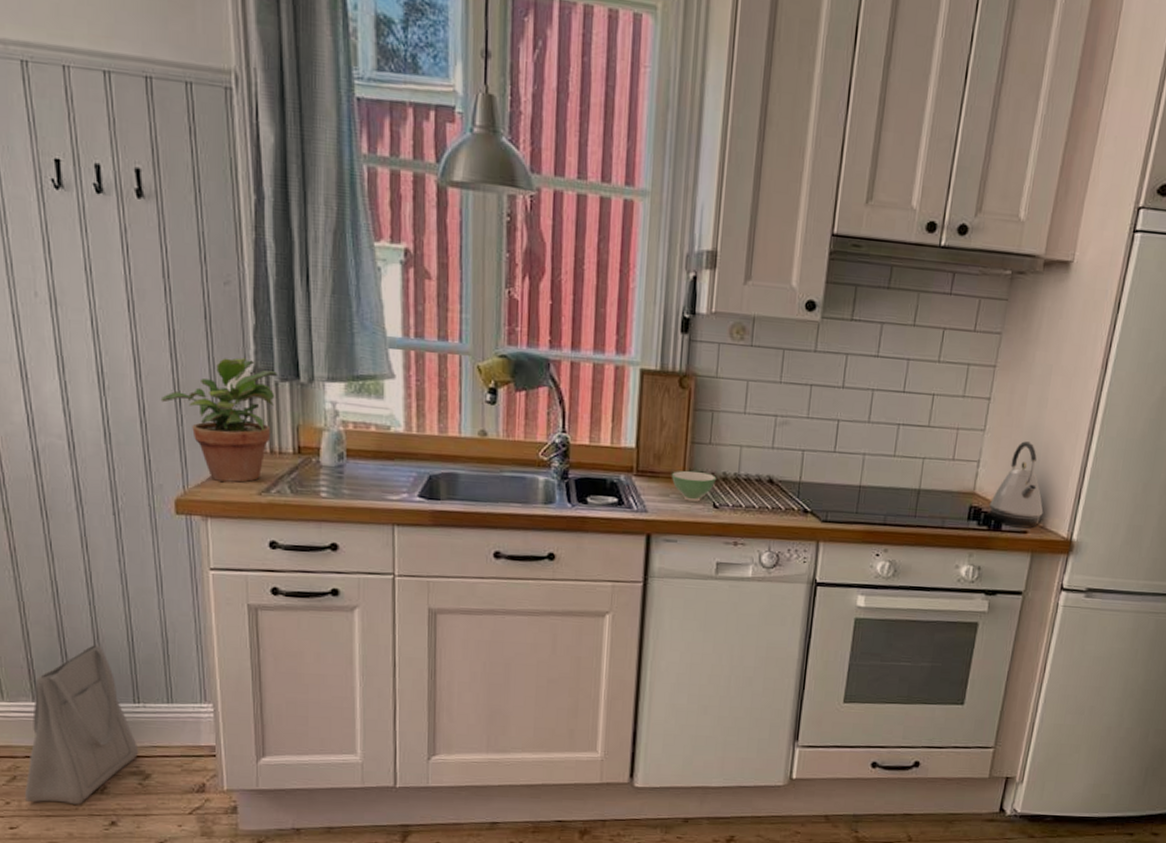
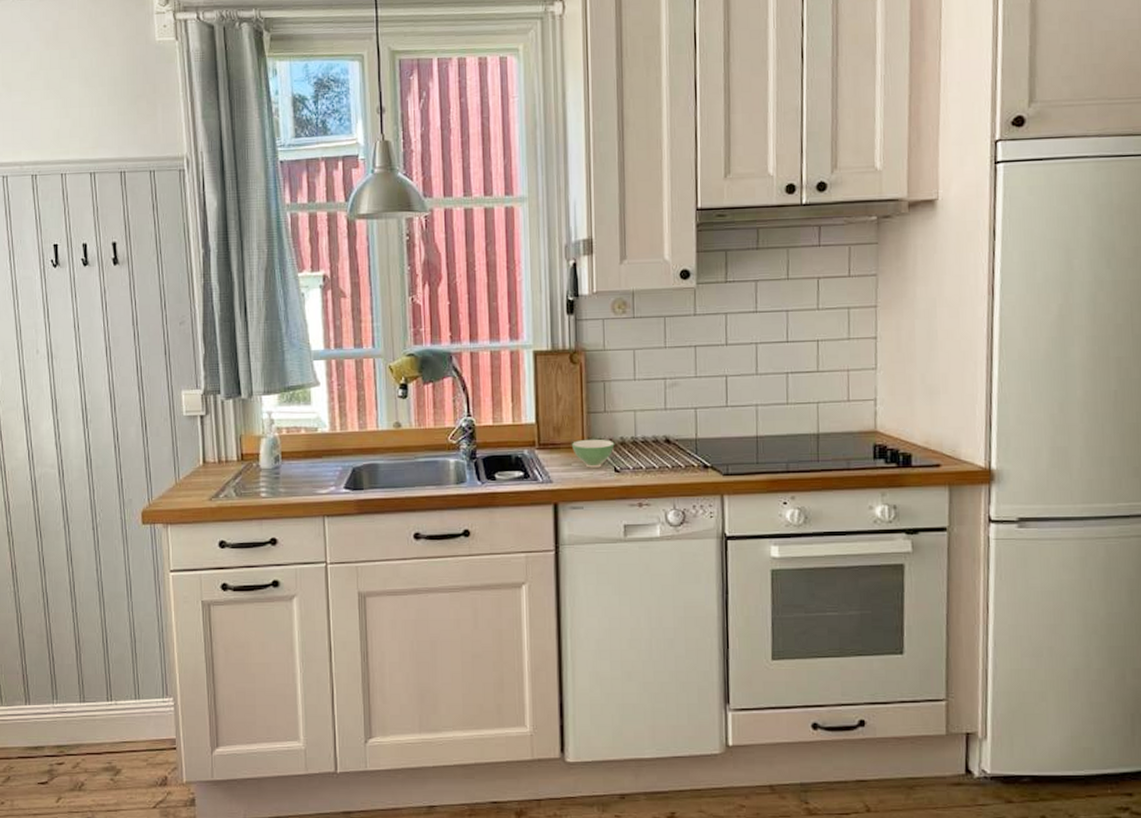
shopping bag: present [24,645,139,805] -> none [16,648,111,802]
potted plant: present [160,357,279,483] -> none [130,383,224,491]
kettle: present [988,441,1044,528] -> none [893,375,954,462]

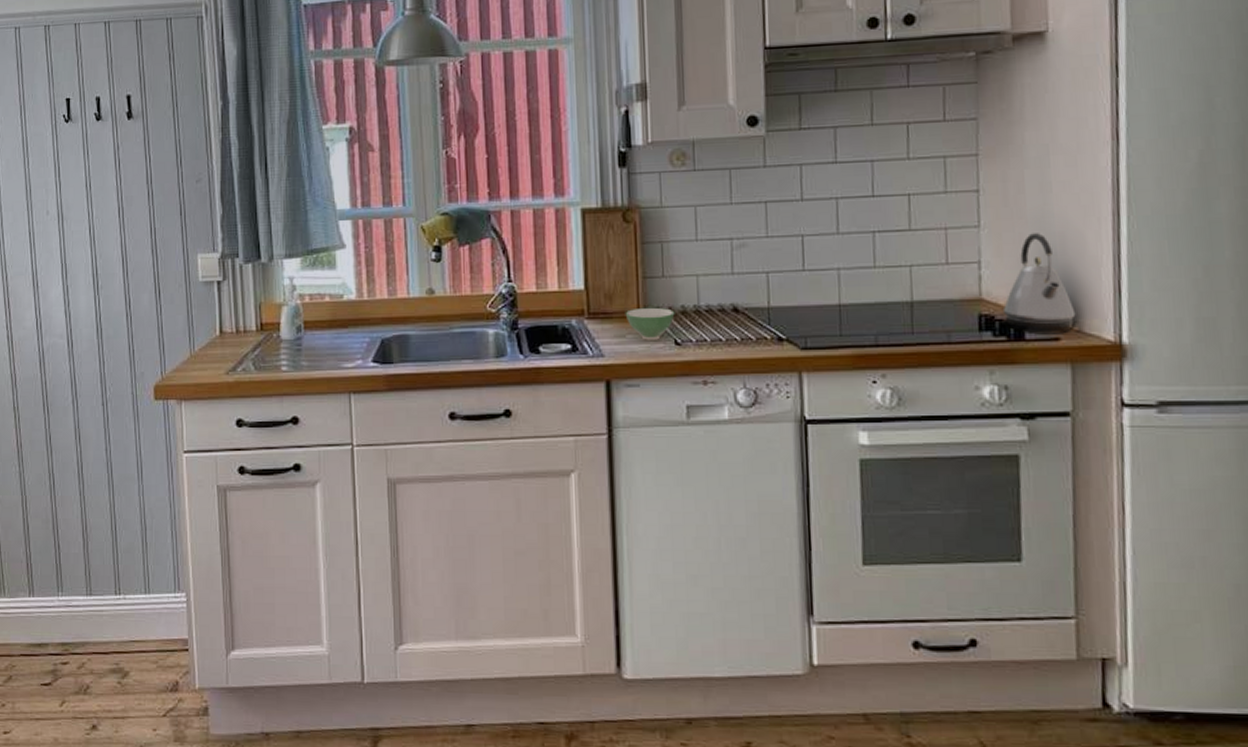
kettle: none [893,375,954,462] -> present [1002,233,1076,335]

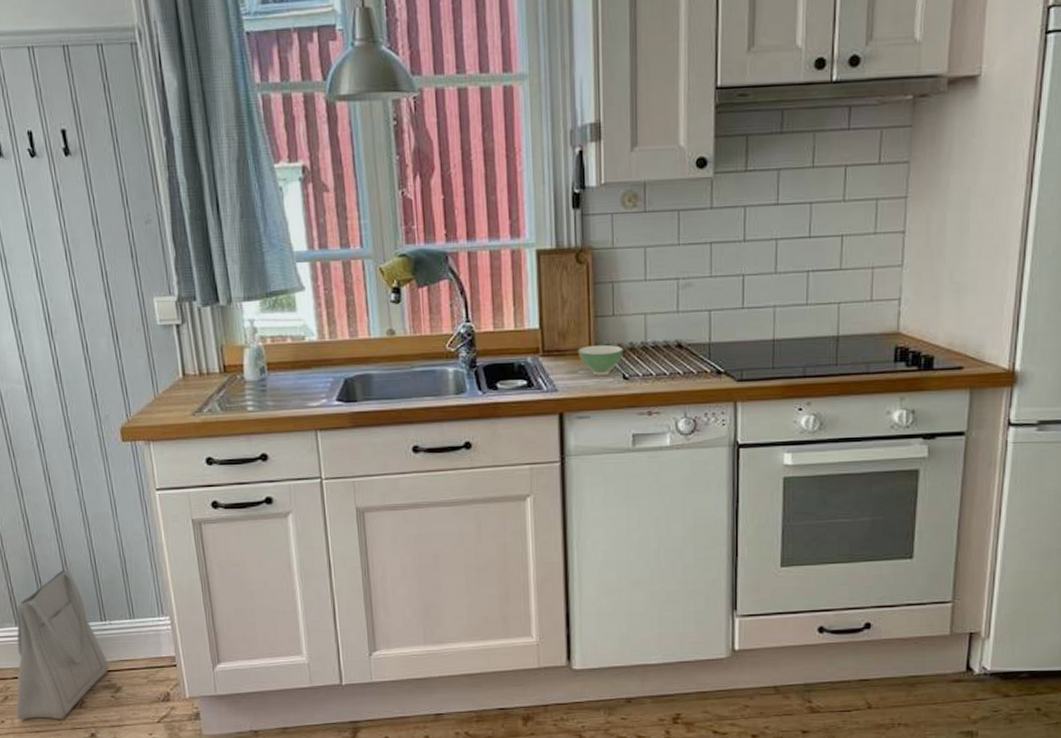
shopping bag: none [17,536,119,706] -> present [15,570,110,720]
kettle: present [1002,233,1076,335] -> none [916,272,979,364]

